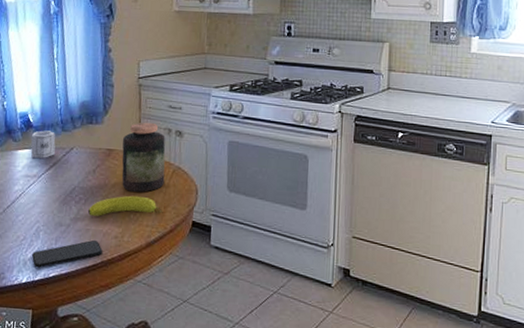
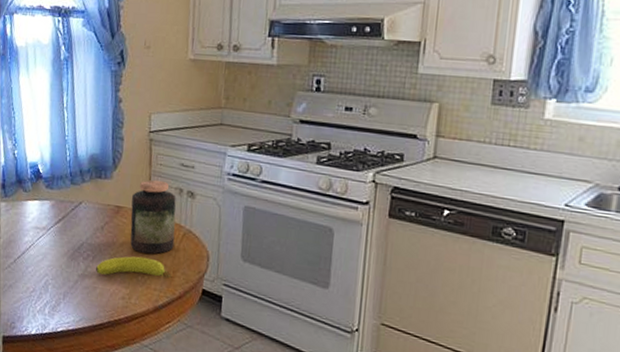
cup: present [31,130,56,158] -> none [40,182,65,211]
smartphone: present [31,239,103,268] -> none [40,298,109,322]

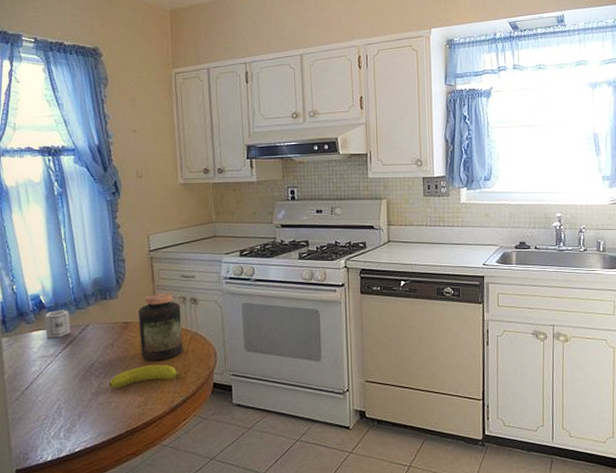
cup: none [40,182,65,211] -> present [44,310,70,338]

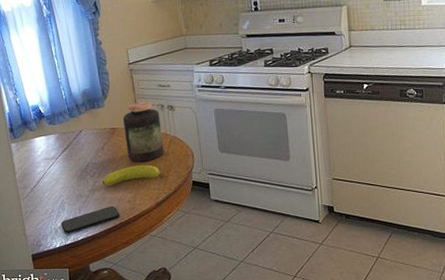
cup: present [44,310,70,338] -> none [44,118,67,143]
smartphone: none [54,411,127,445] -> present [60,205,120,234]

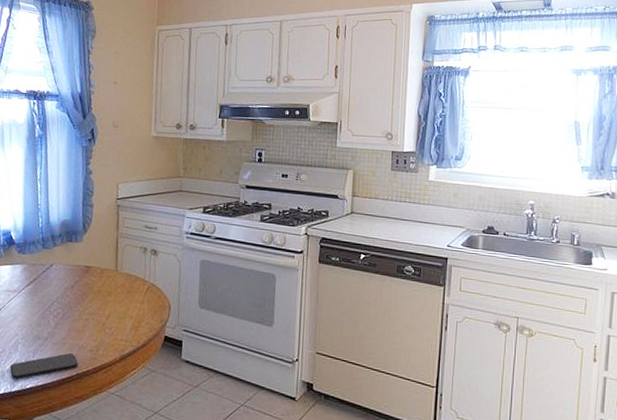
fruit: present [102,165,166,186] -> none [65,310,136,330]
jar: present [122,101,164,162] -> none [98,241,141,308]

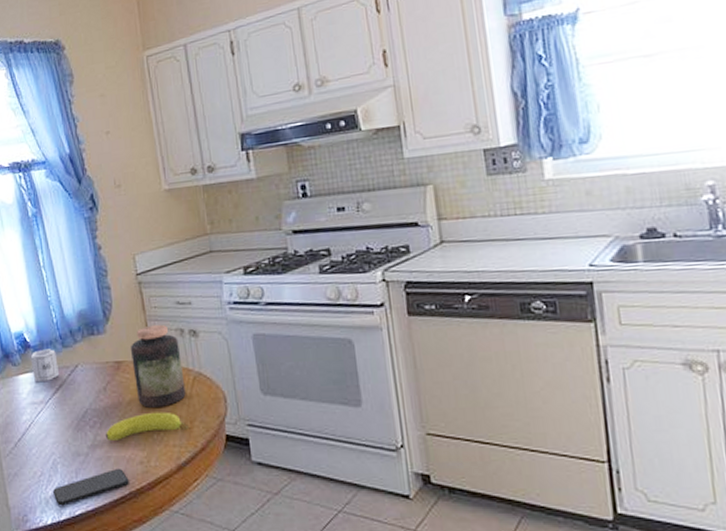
cup: none [12,247,36,274] -> present [30,349,59,382]
fruit: none [65,310,136,330] -> present [105,411,189,441]
jar: none [98,241,141,308] -> present [130,324,186,408]

